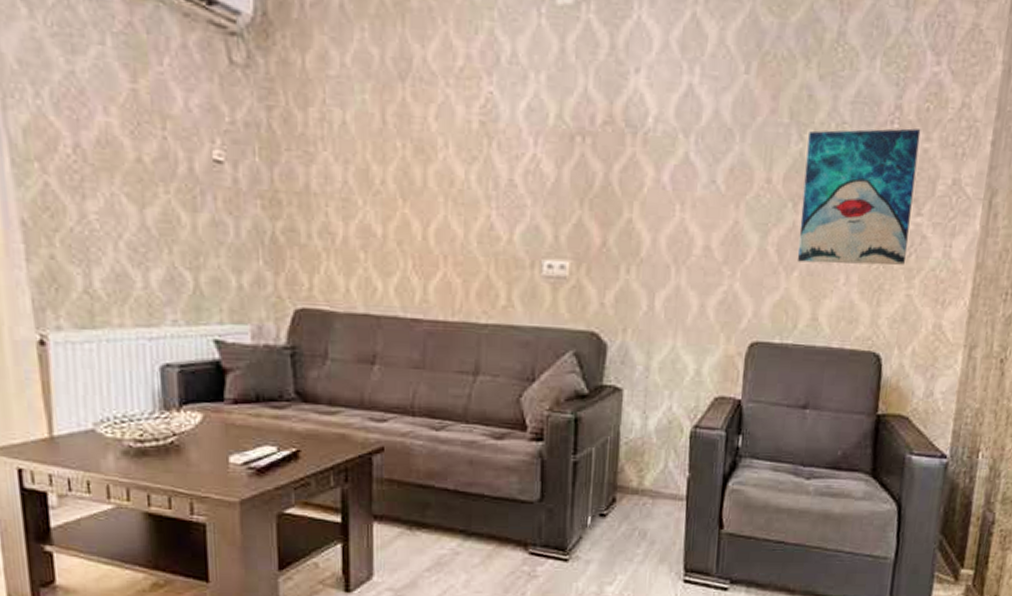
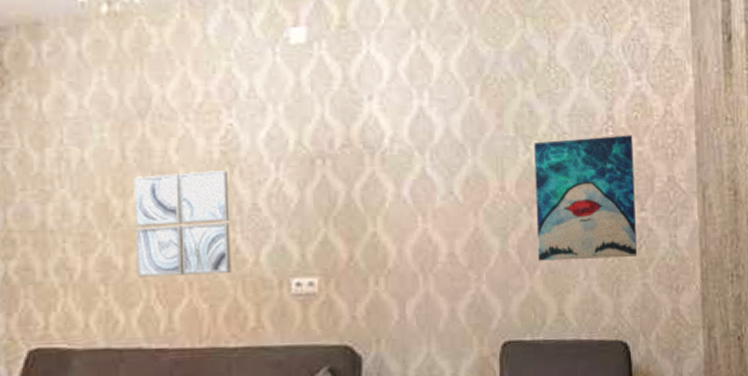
wall art: none [393,141,487,250] -> present [133,169,231,278]

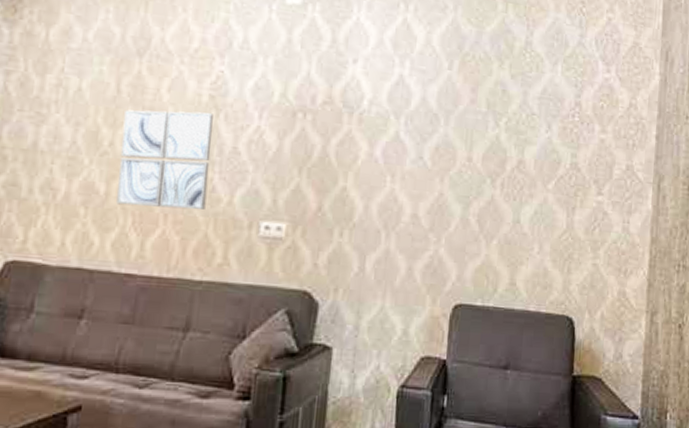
wall art: present [534,135,638,261] -> none [495,119,597,237]

